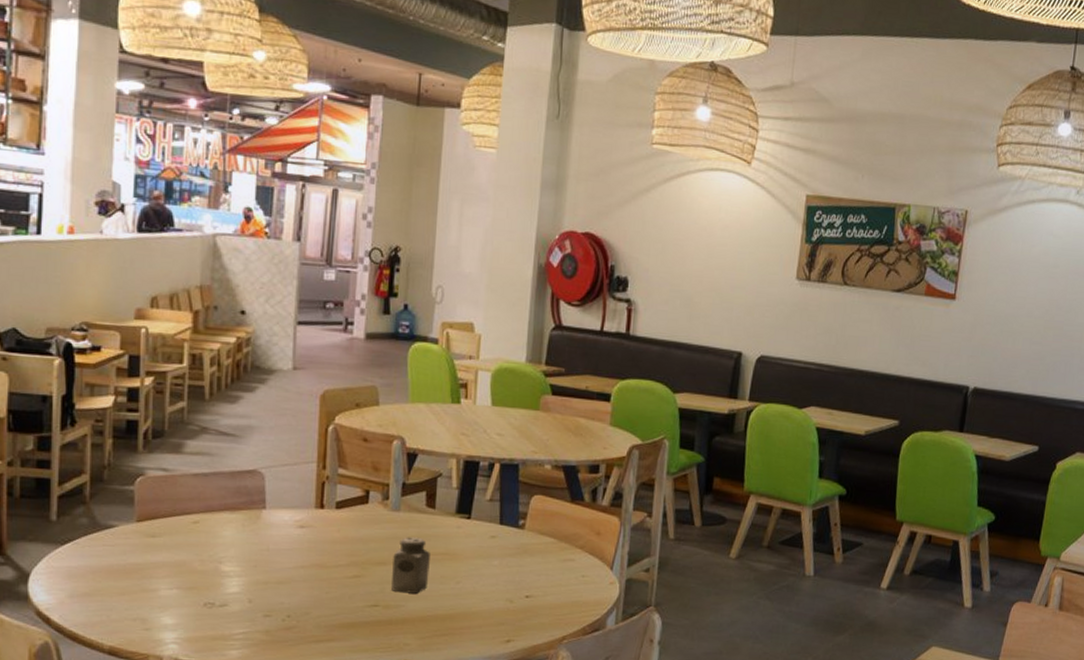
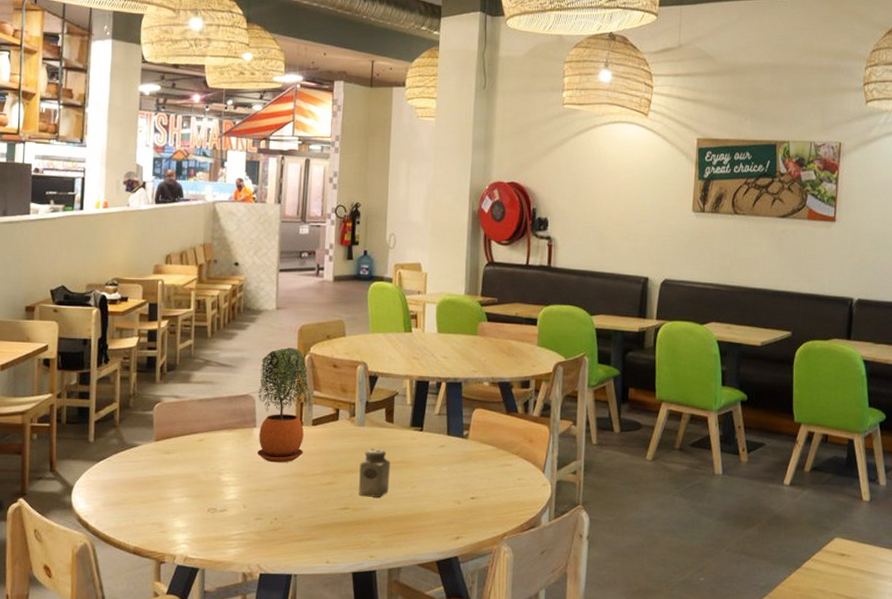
potted plant: none [267,416,335,552] -> present [257,348,311,463]

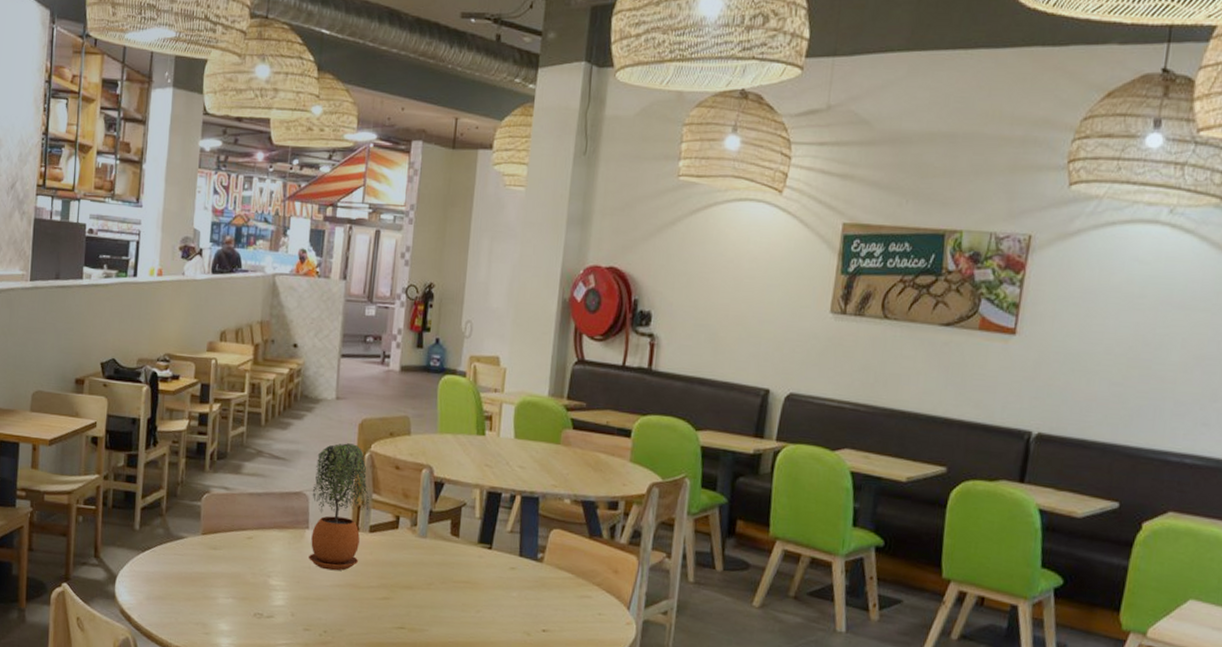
salt shaker: present [359,448,390,497] -> none [417,563,453,619]

